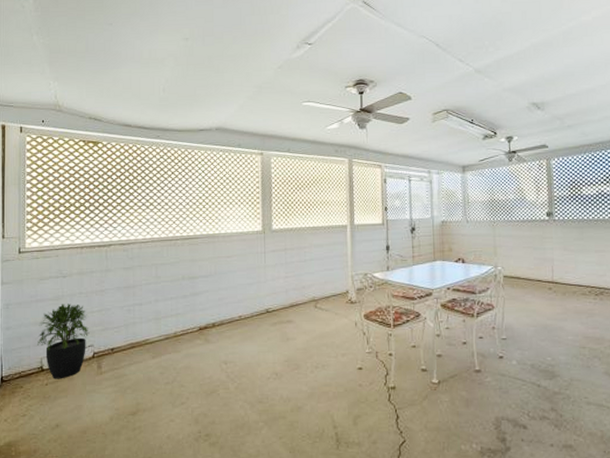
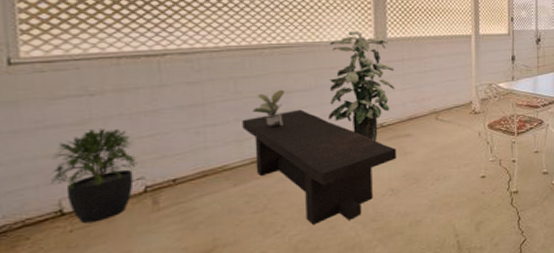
bench: none [160,293,281,401] -> present [242,109,397,226]
potted plant: none [167,275,192,307] -> present [252,89,285,126]
indoor plant: none [224,224,279,326] -> present [328,31,395,142]

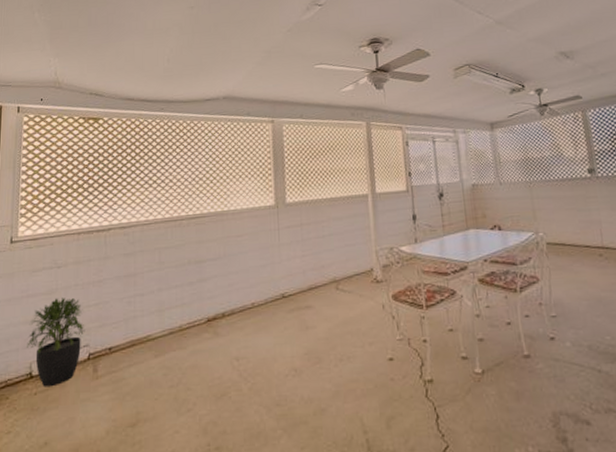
bench: present [242,109,397,226] -> none [164,279,299,406]
potted plant: present [252,89,285,126] -> none [171,259,199,296]
indoor plant: present [328,31,395,142] -> none [235,198,295,314]

